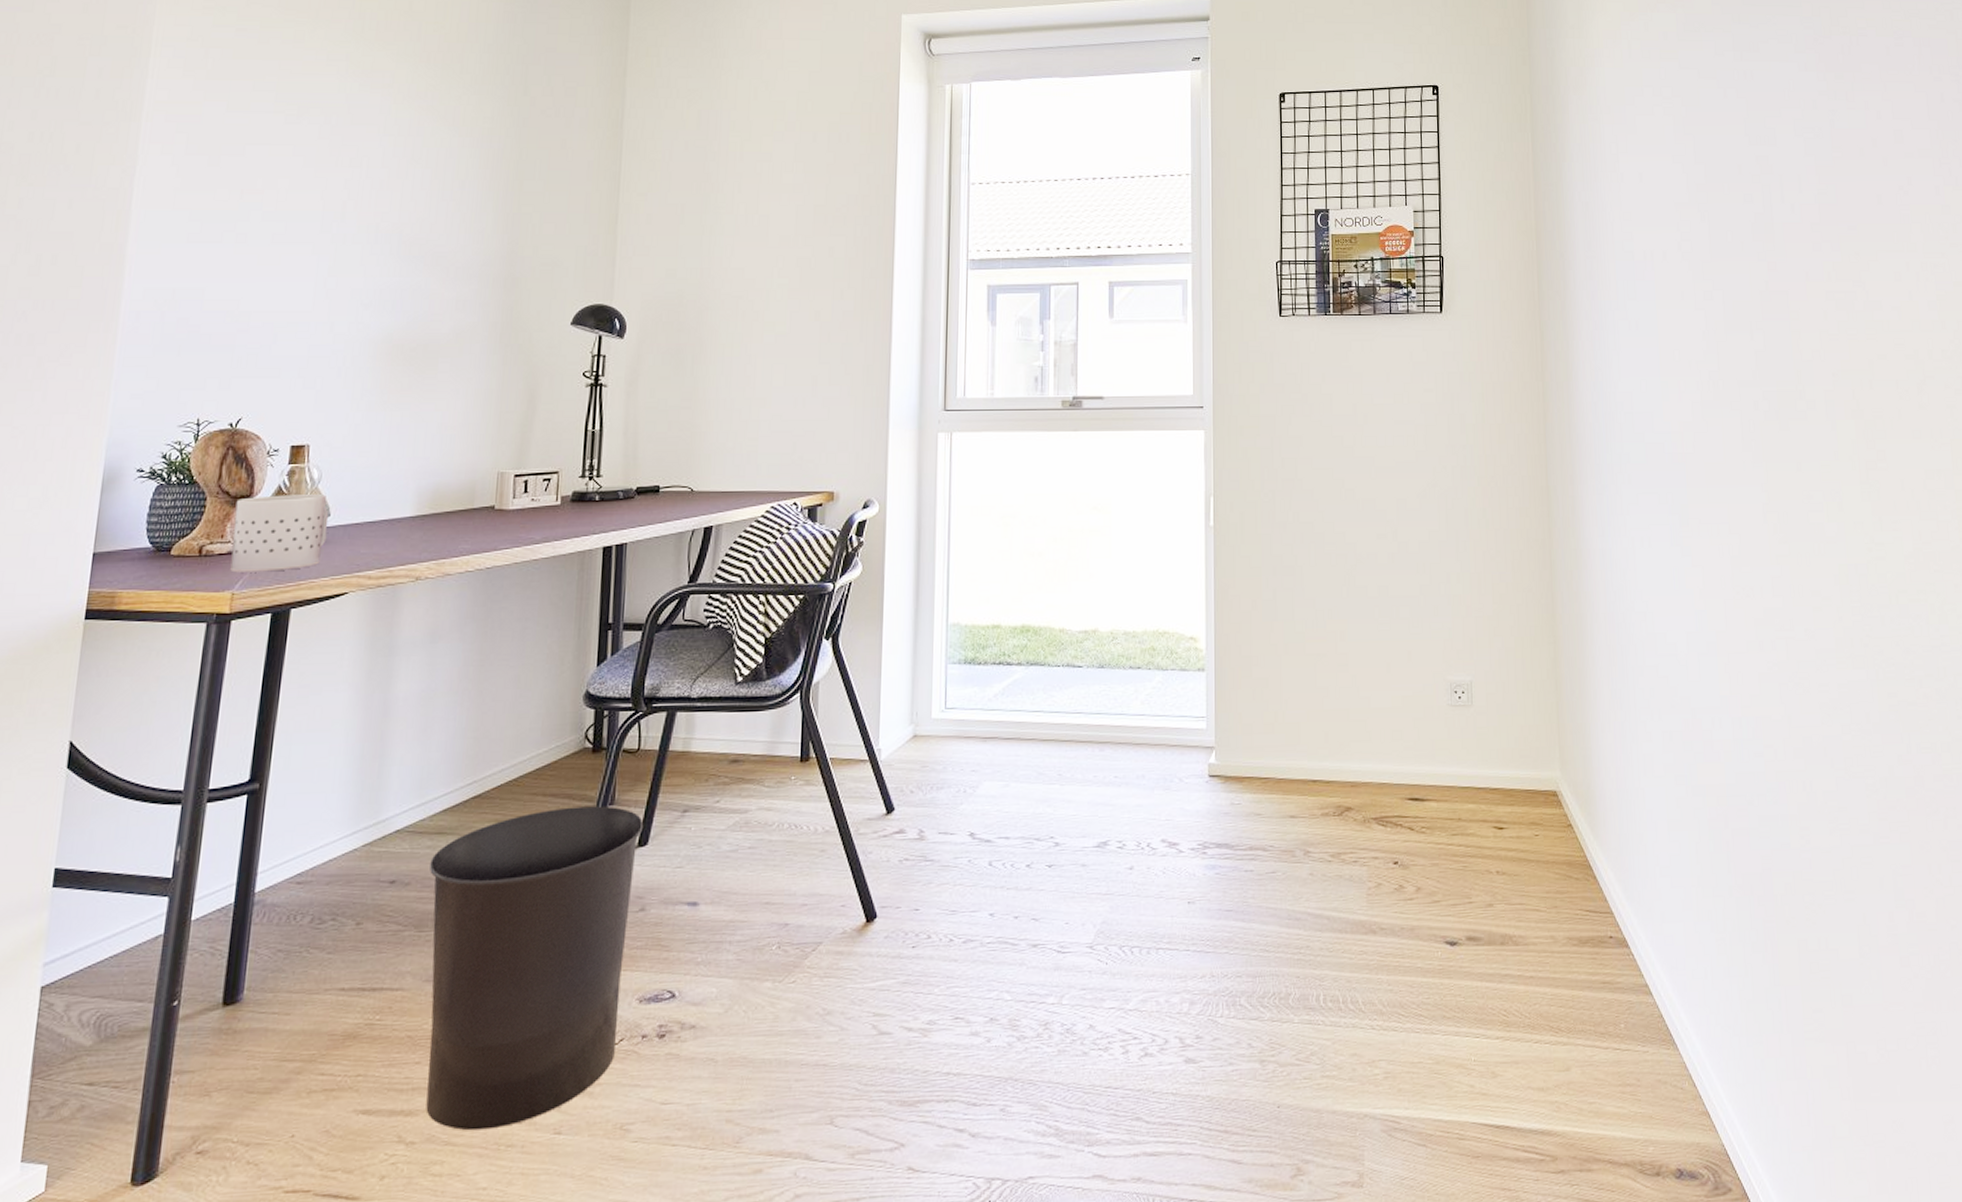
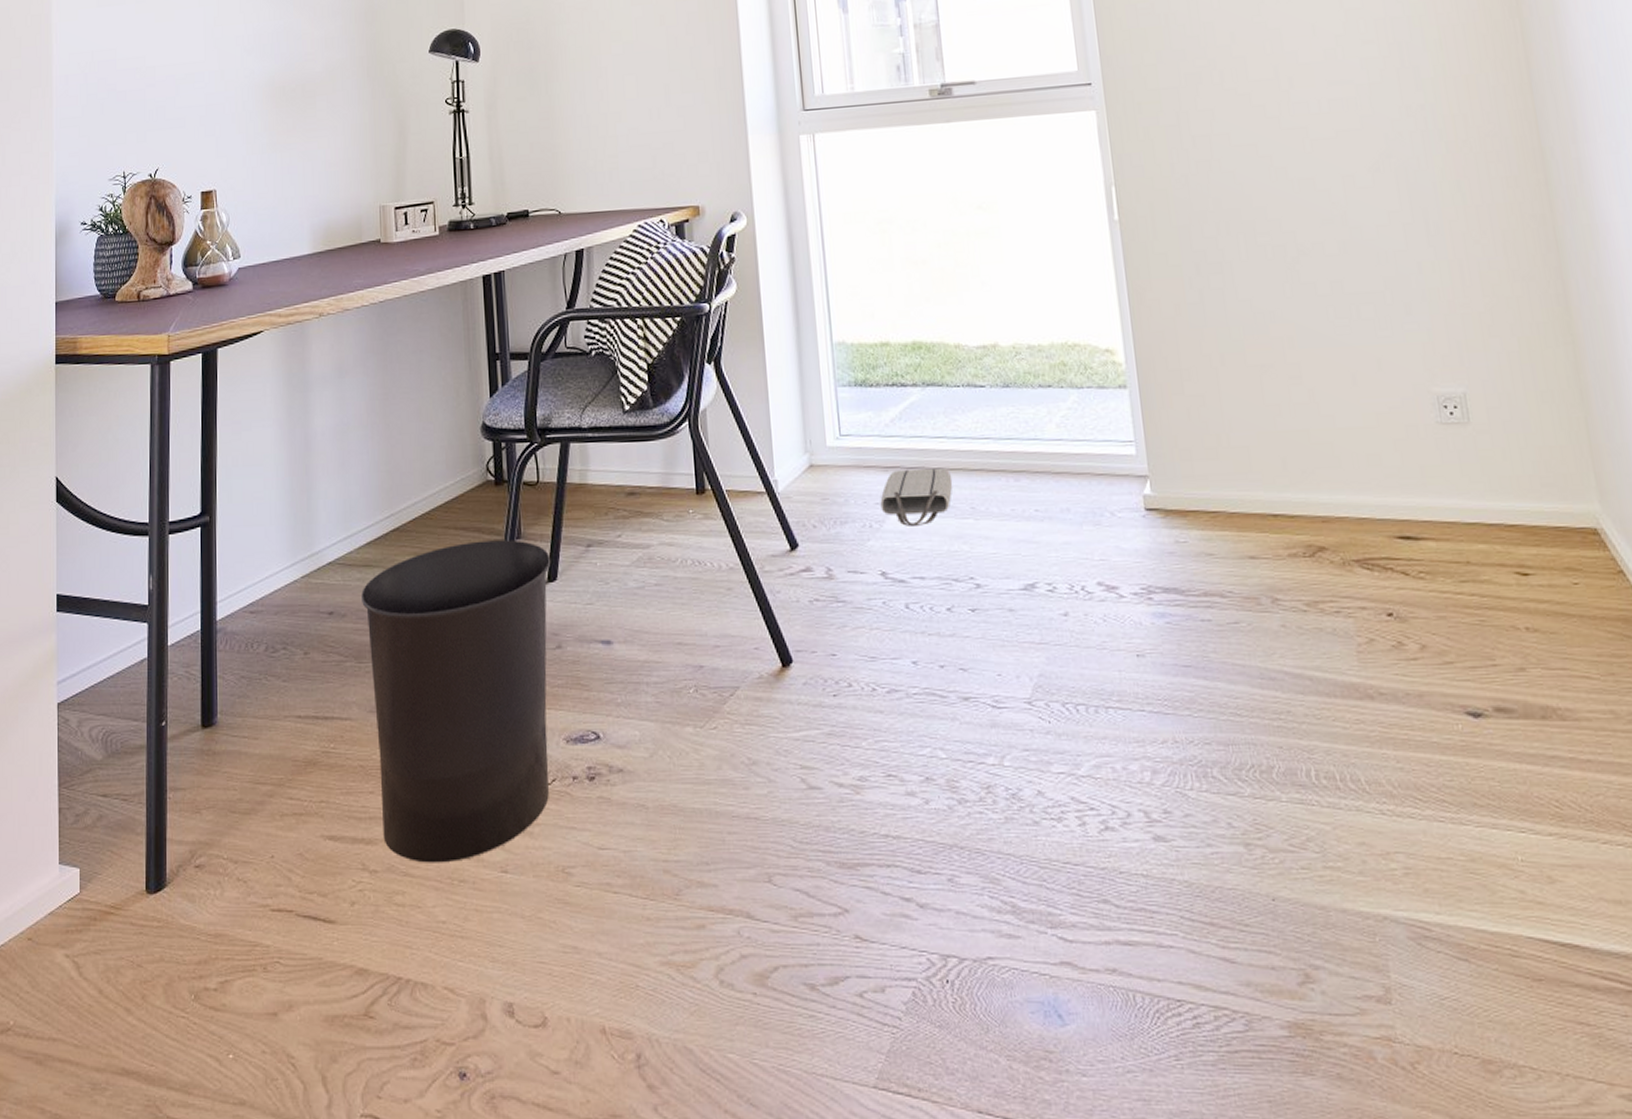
mug: present [230,494,329,573] -> none [162,237,240,316]
tote bag: none [976,739,1044,791] -> present [880,468,953,526]

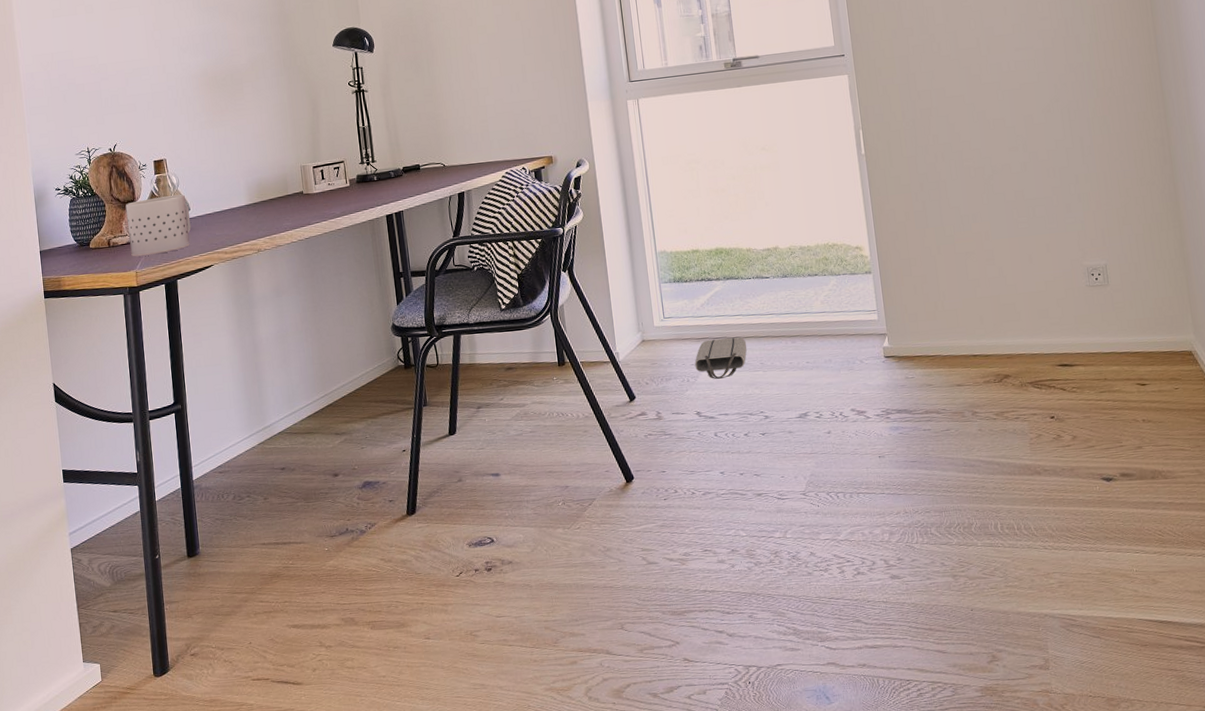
mug: none [162,237,240,316] -> present [125,194,191,257]
waste bin: present [361,540,551,863] -> none [306,407,458,638]

